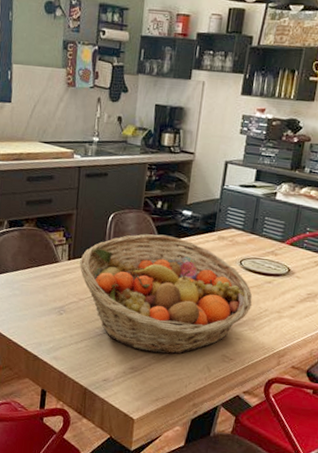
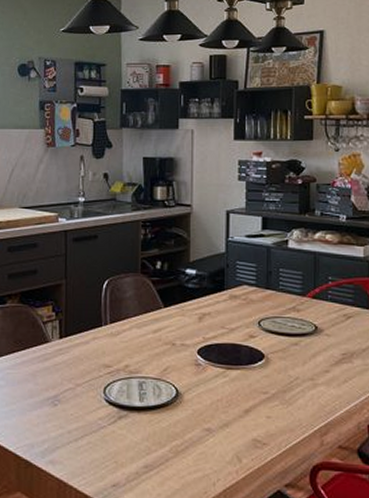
fruit basket: present [79,234,253,354] -> none [73,299,279,445]

